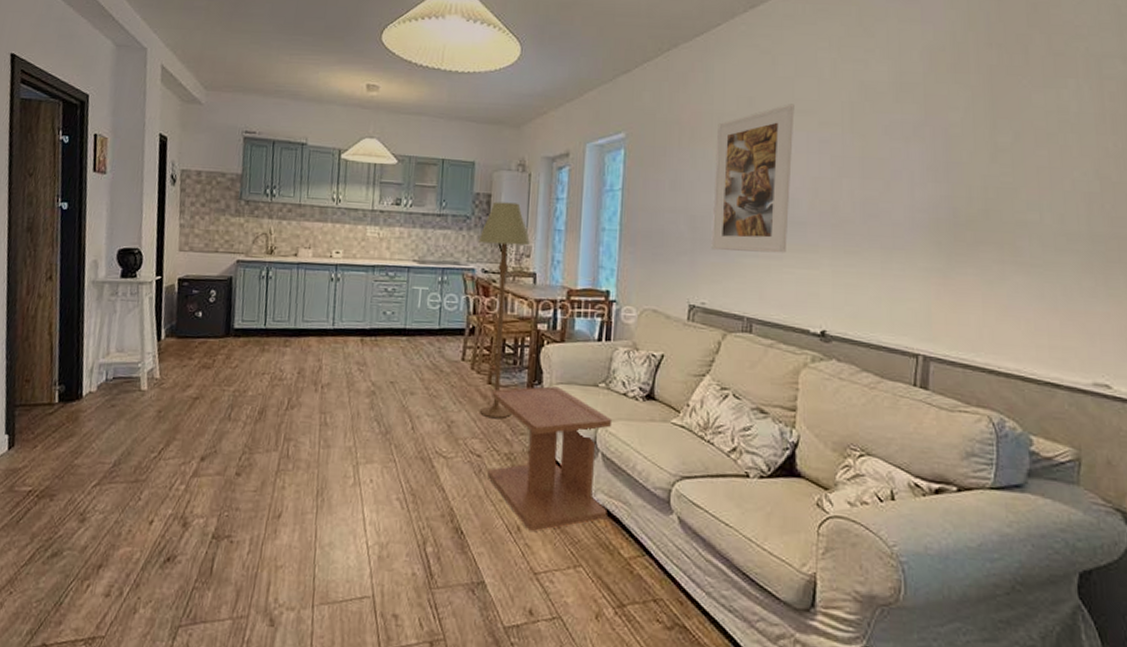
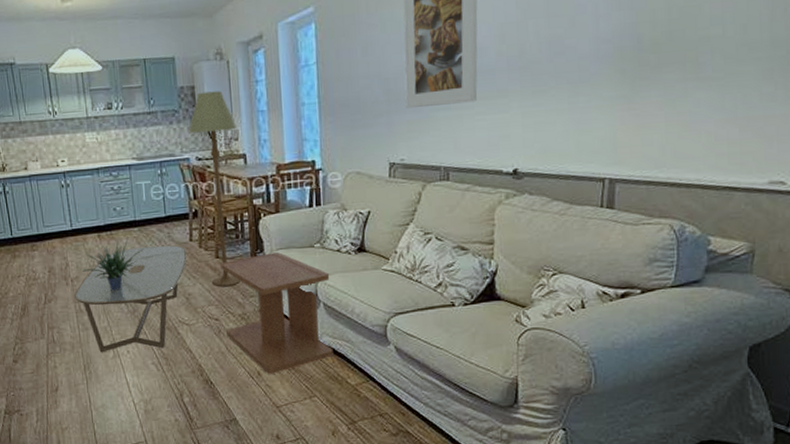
coffee table: none [320,359,457,483] -> present [73,245,187,353]
potted plant: none [336,344,408,406] -> present [83,235,143,291]

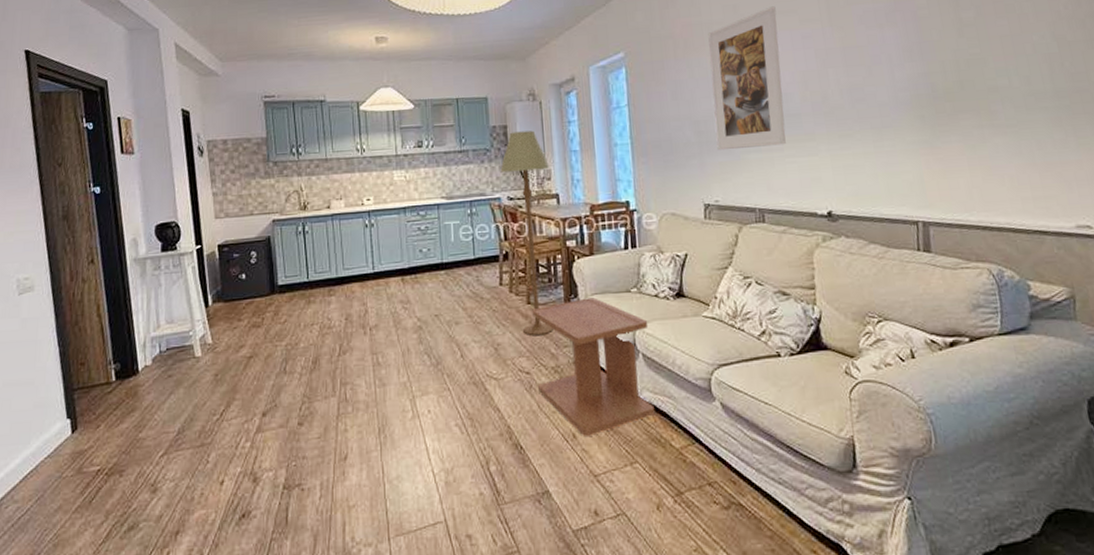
coffee table: present [73,245,187,353] -> none [371,290,497,413]
potted plant: present [83,235,143,291] -> none [383,279,449,341]

